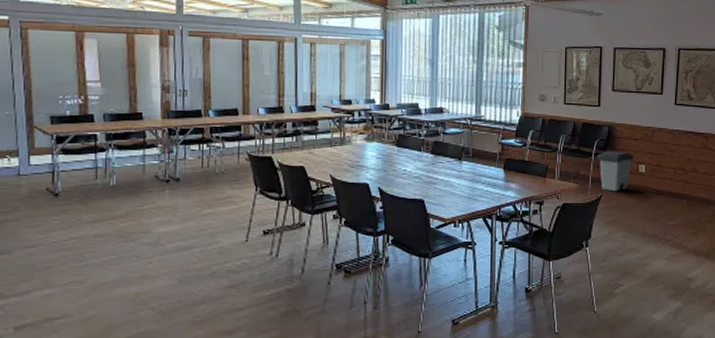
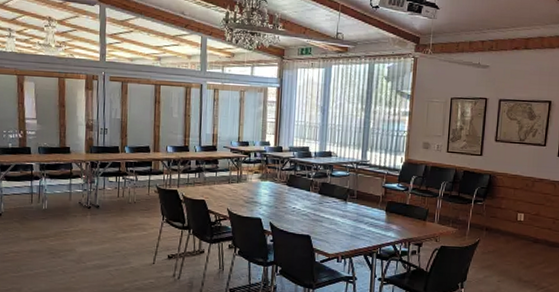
trash can: present [597,151,634,192] -> none [477,198,514,238]

